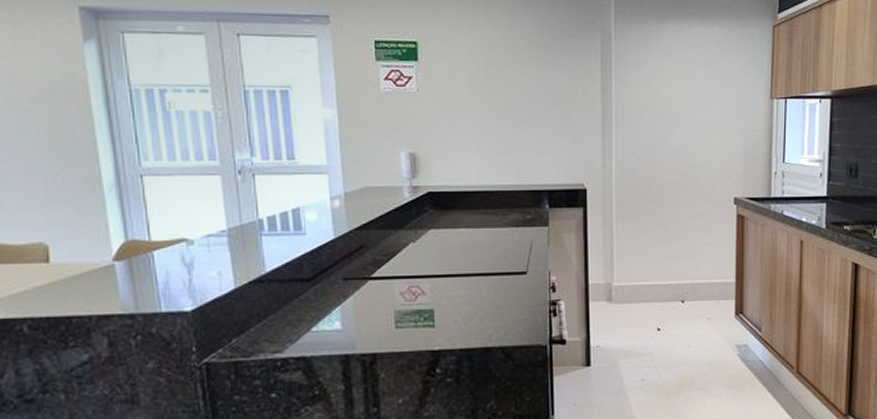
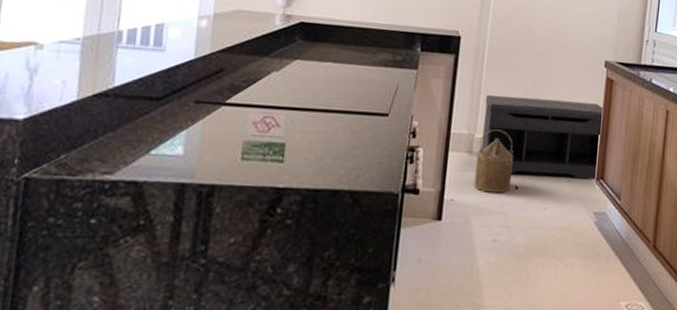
watering can: none [617,276,653,337] -> present [474,129,514,193]
bench: none [618,241,737,318] -> present [481,94,604,180]

